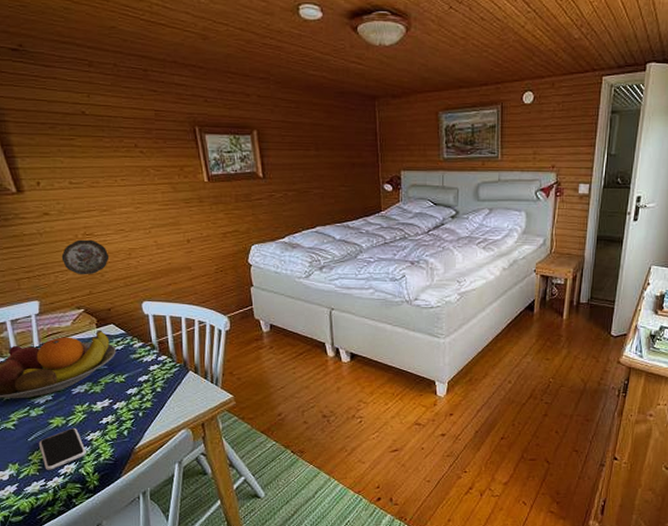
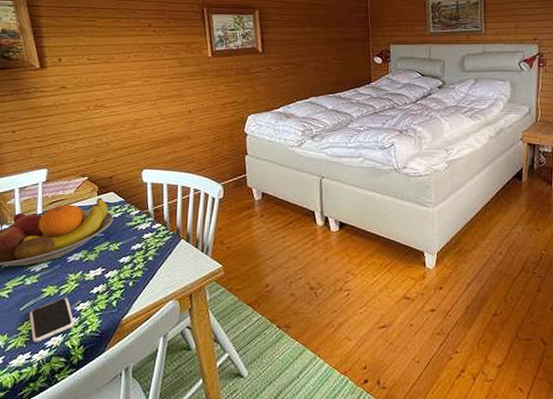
decorative plate: present [61,239,110,275] -> none [72,111,116,145]

